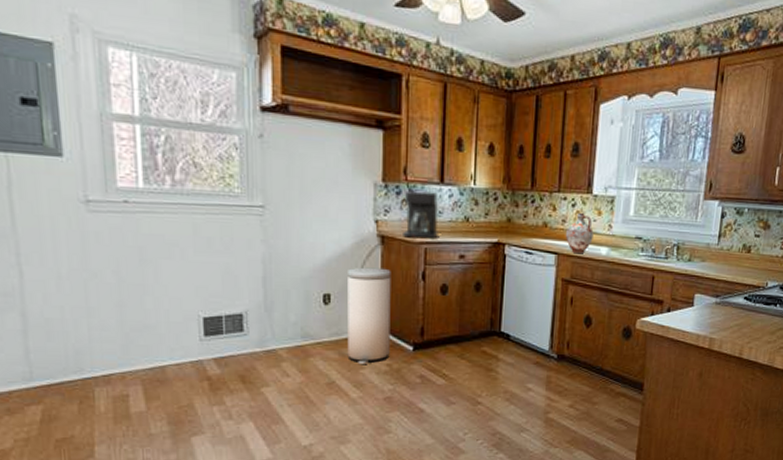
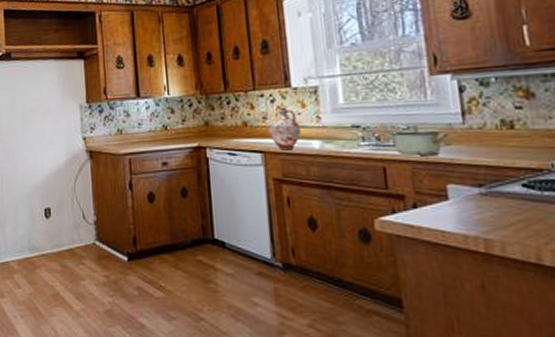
pedal bin: present [347,267,391,364] -> none [63,181,106,275]
coffee maker: present [403,190,438,239] -> none [107,106,140,151]
cooking pot: none [659,245,706,270] -> present [385,128,449,157]

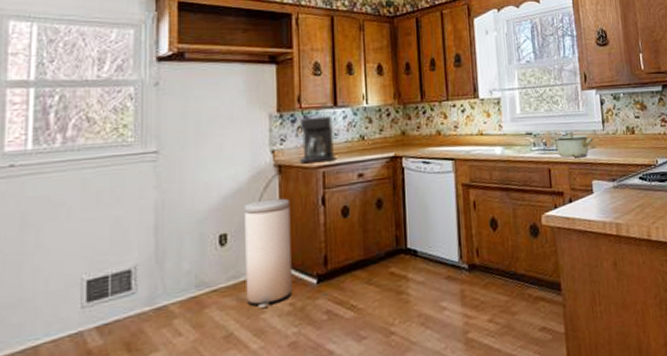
pedal bin: none [63,181,106,275] -> present [245,198,292,308]
coffee maker: none [107,106,140,151] -> present [300,116,335,164]
ceramic jug: present [268,107,301,151] -> none [458,116,486,158]

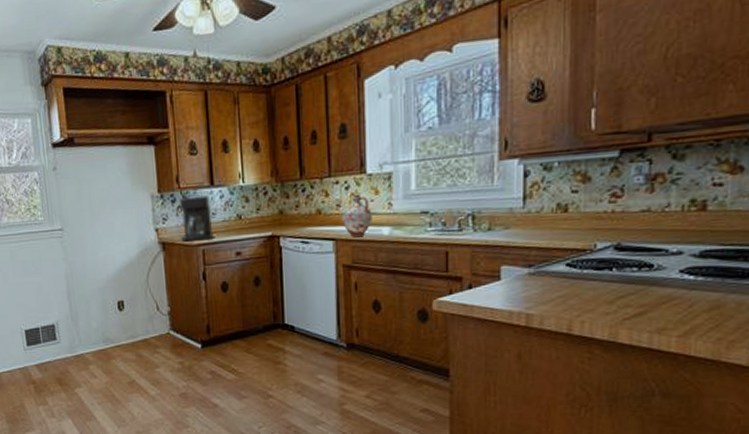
pedal bin: present [245,198,292,308] -> none [136,272,181,363]
ceramic jug: none [458,116,486,158] -> present [341,194,372,238]
cooking pot: present [550,134,594,158] -> none [451,213,509,240]

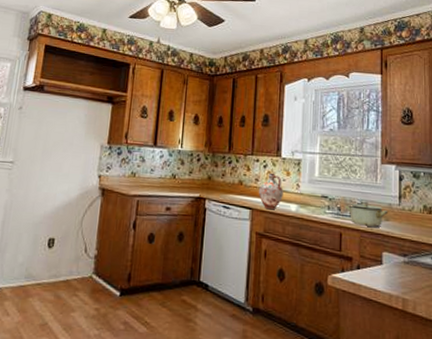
coffee maker: present [179,195,214,242] -> none [120,151,151,193]
cooking pot: none [451,213,509,240] -> present [345,204,389,228]

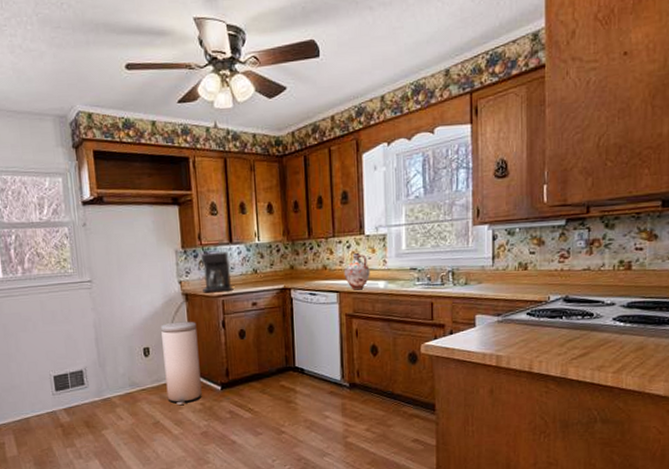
pedal bin: none [62,215,108,307] -> present [161,321,202,405]
coffee maker: none [120,151,151,193] -> present [201,251,232,293]
cooking pot: present [345,204,389,228] -> none [435,270,481,293]

